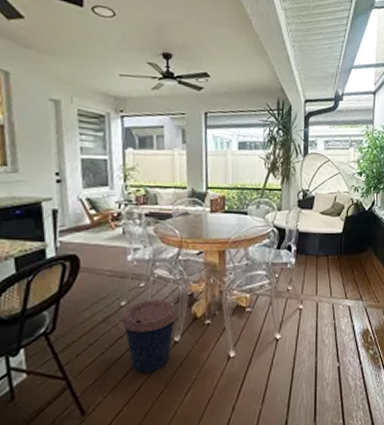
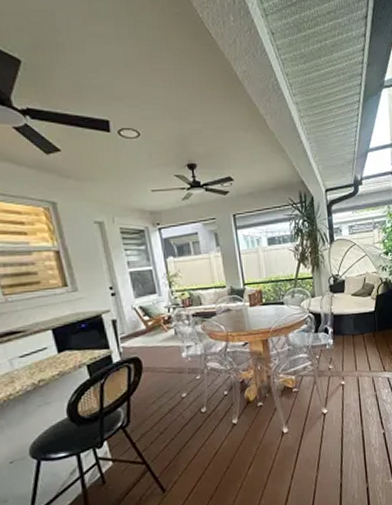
coffee cup: present [122,300,177,374] -> none [185,388,232,454]

